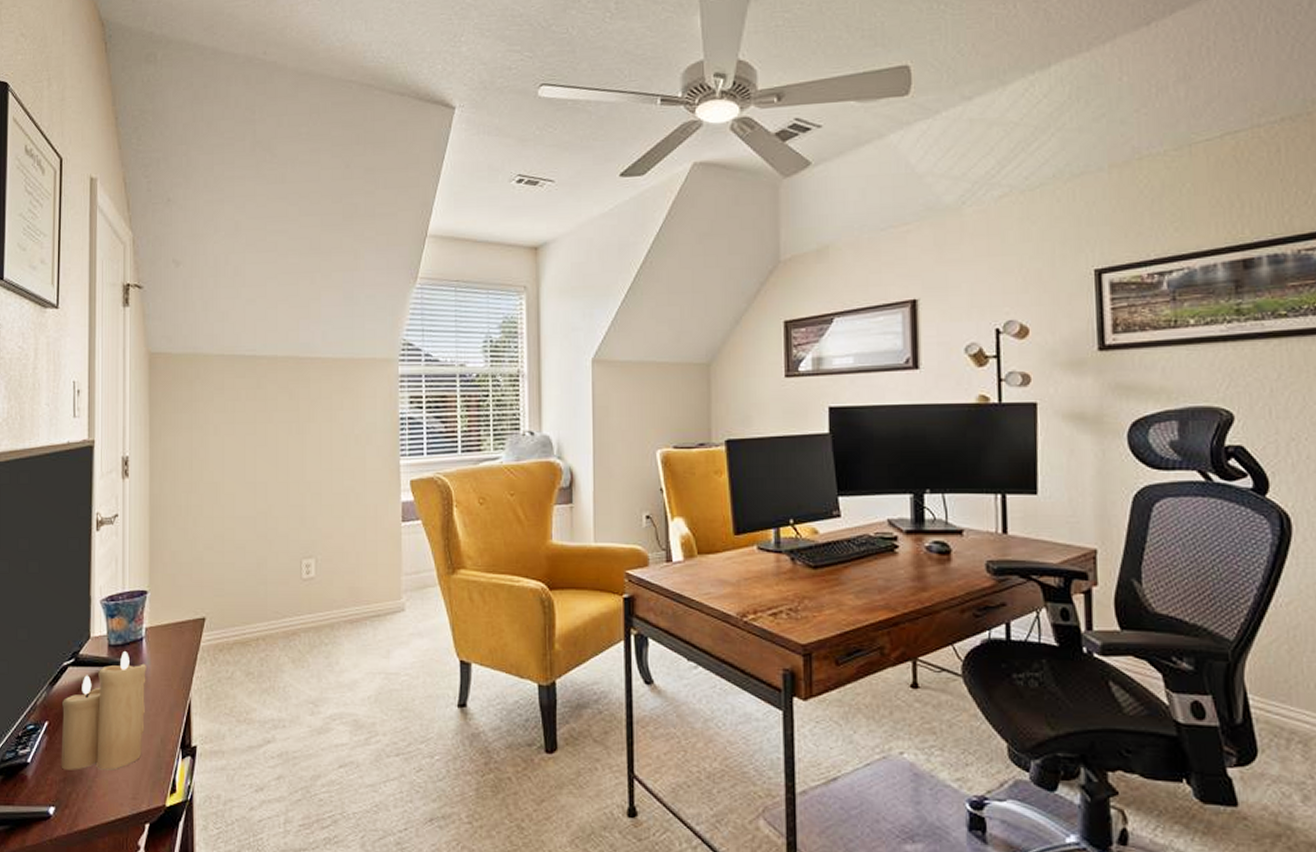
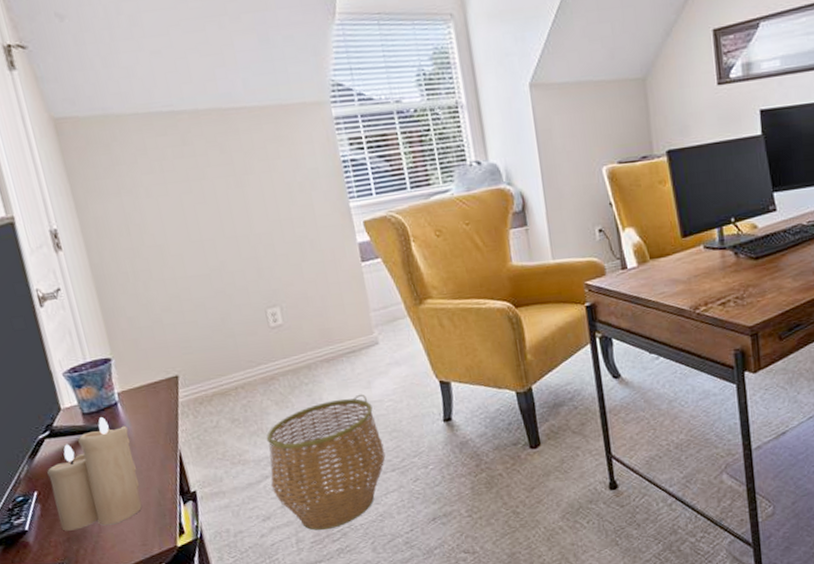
basket: none [270,663,392,813] -> present [266,394,386,530]

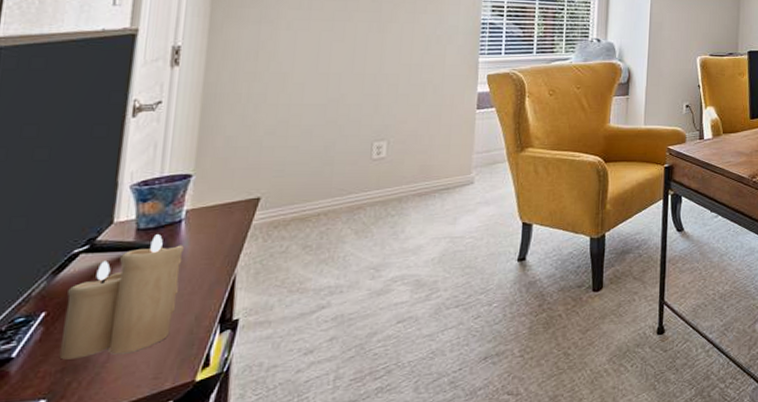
basket: present [266,394,386,530] -> none [324,229,454,367]

